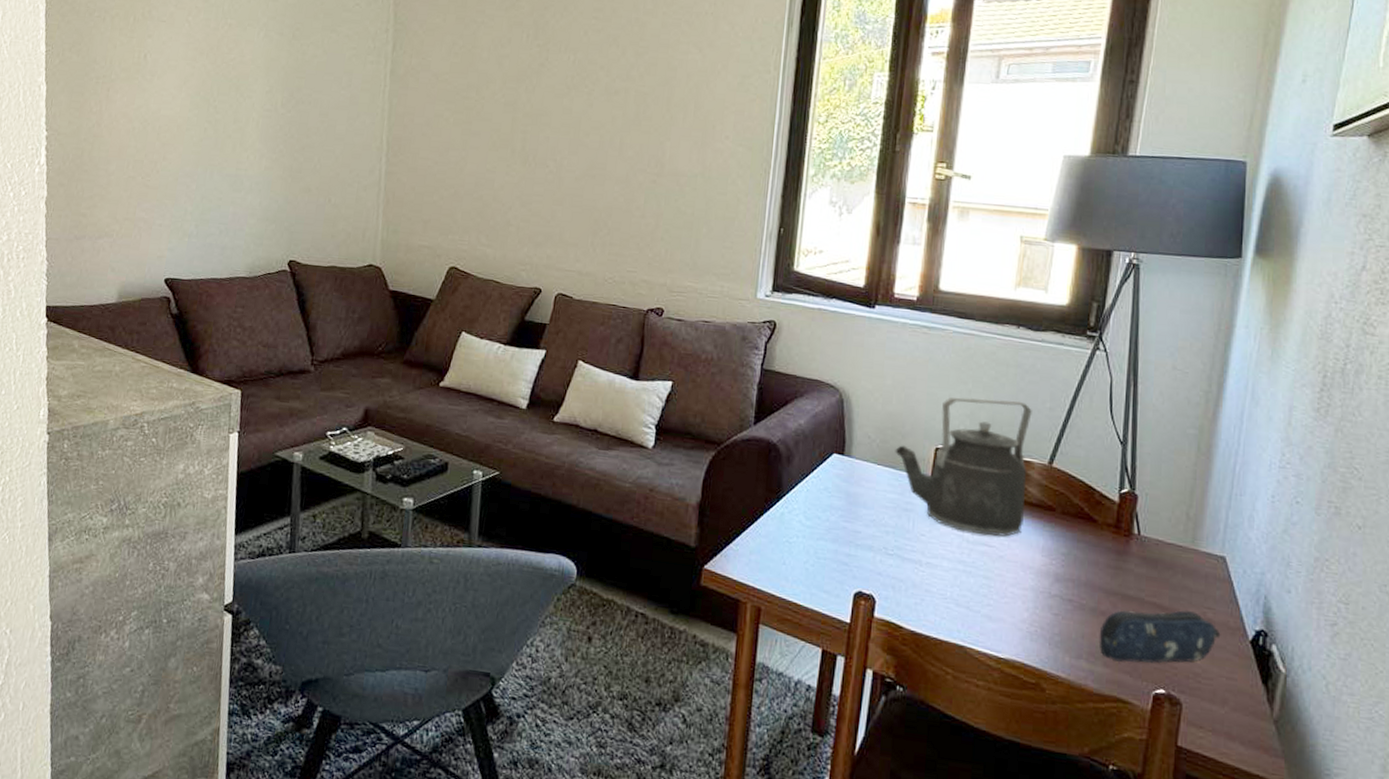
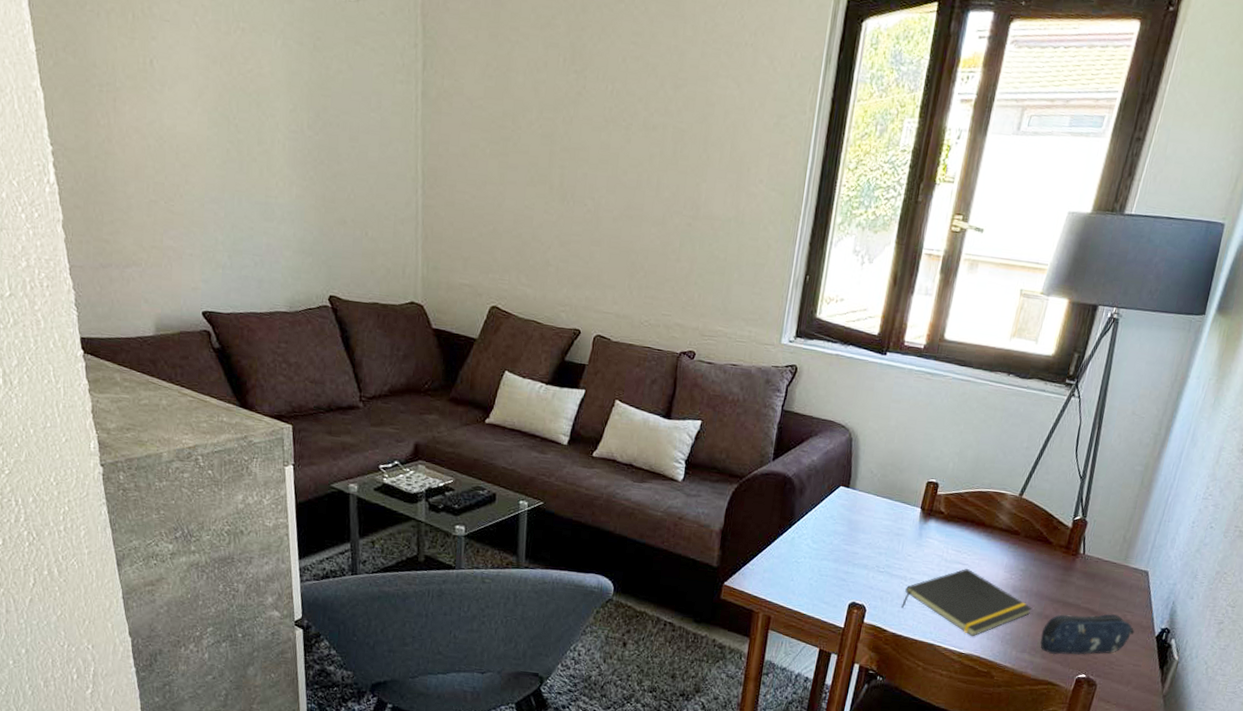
kettle: present [895,397,1032,537] -> none [892,437,1012,556]
notepad: none [919,552,1083,638] -> present [901,569,1032,637]

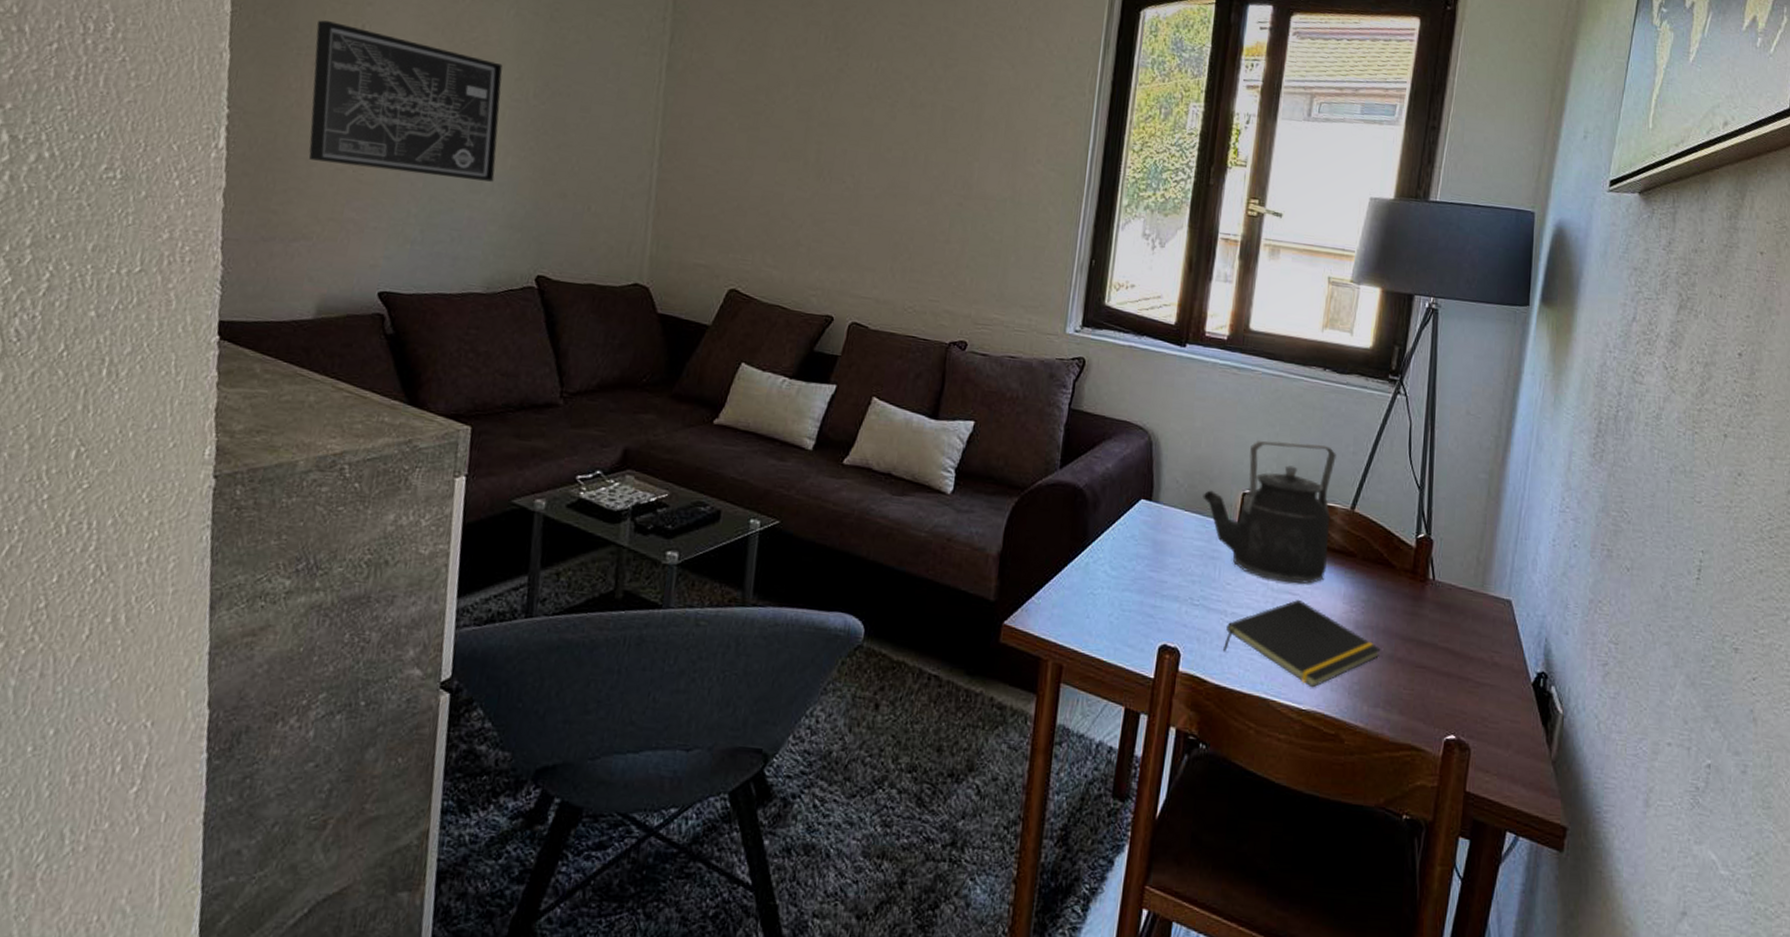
wall art: none [112,56,284,211] -> present [308,20,503,182]
kettle: none [892,437,1012,556] -> present [1202,440,1336,584]
pencil case: present [1040,614,1135,655] -> none [1395,655,1506,709]

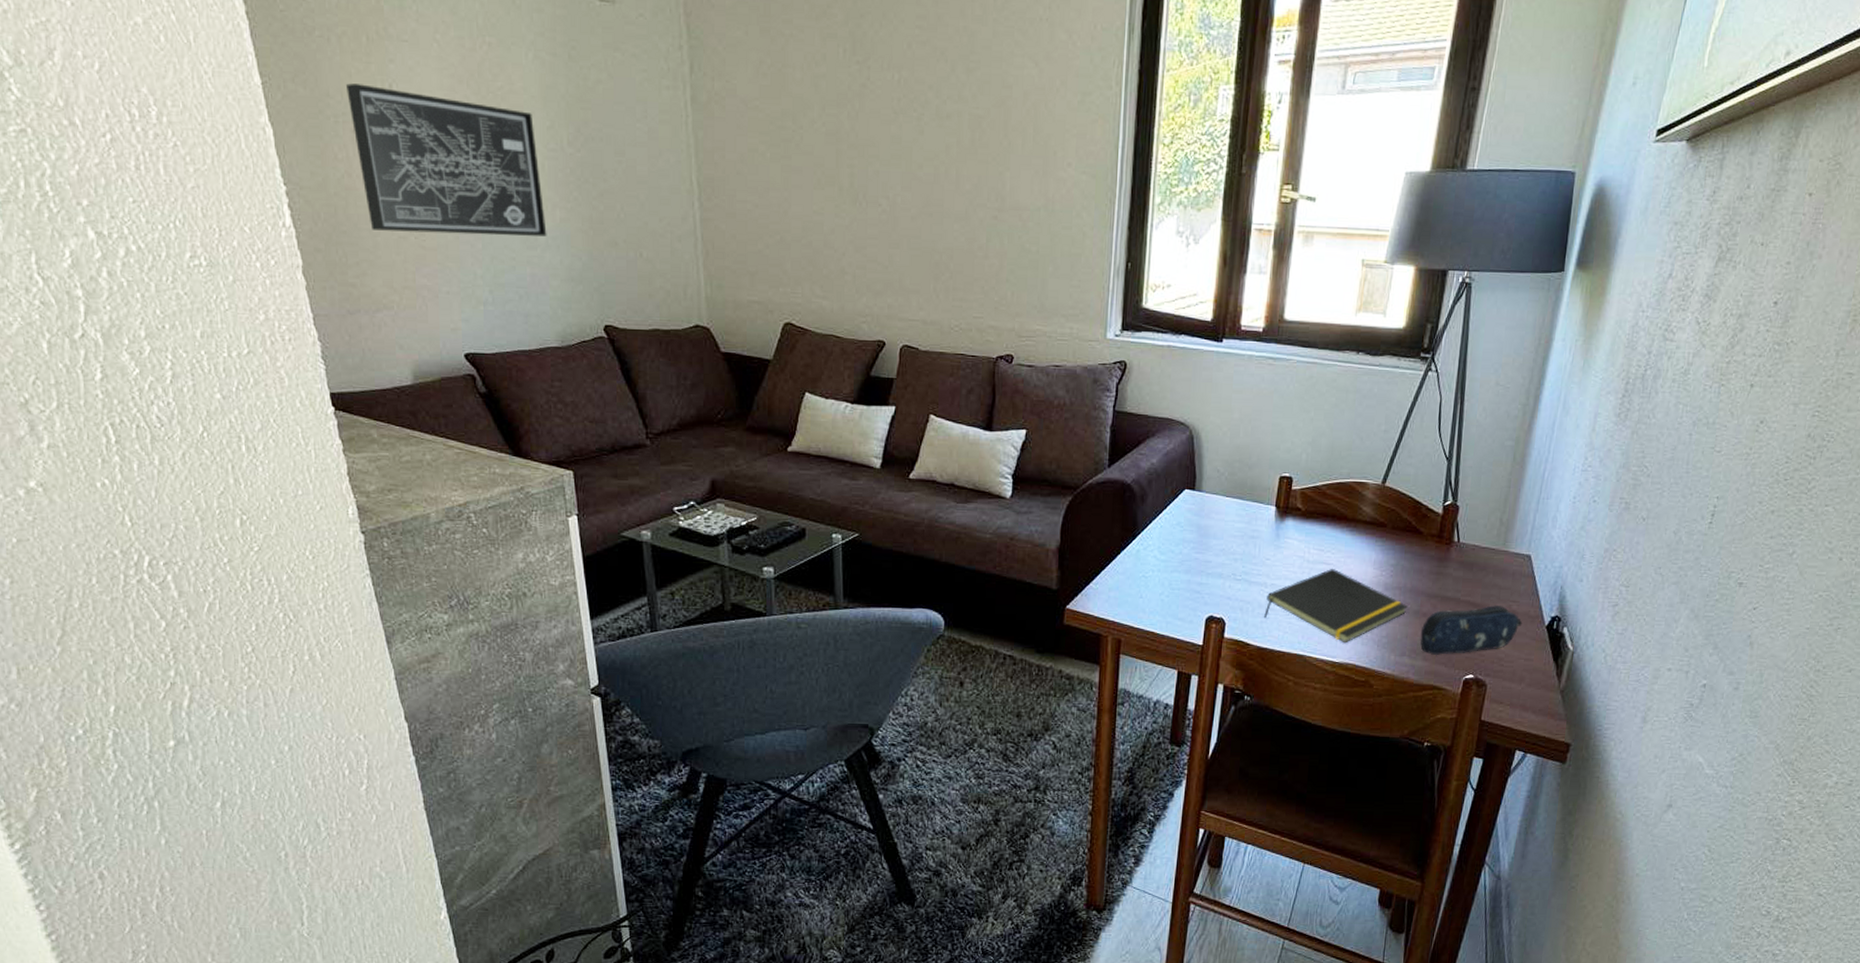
kettle: present [1202,440,1336,584] -> none [1242,425,1369,555]
pencil case: none [1395,655,1506,709] -> present [1420,605,1523,655]

